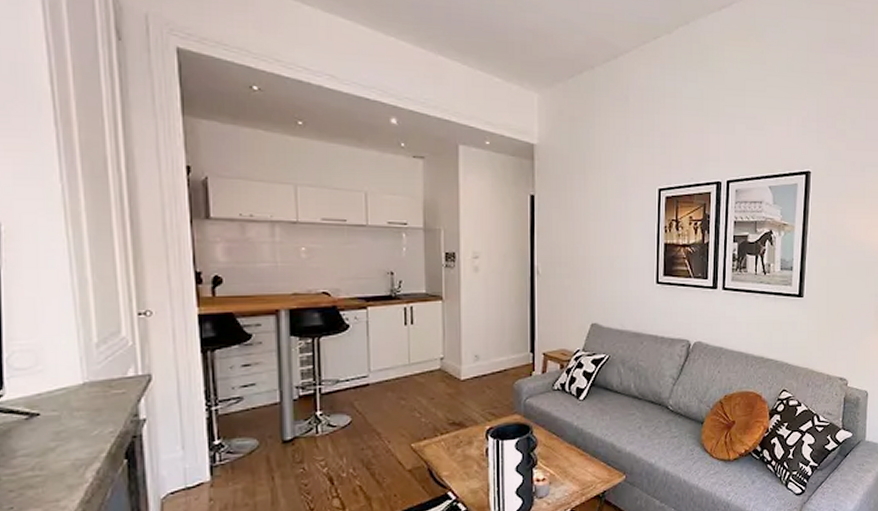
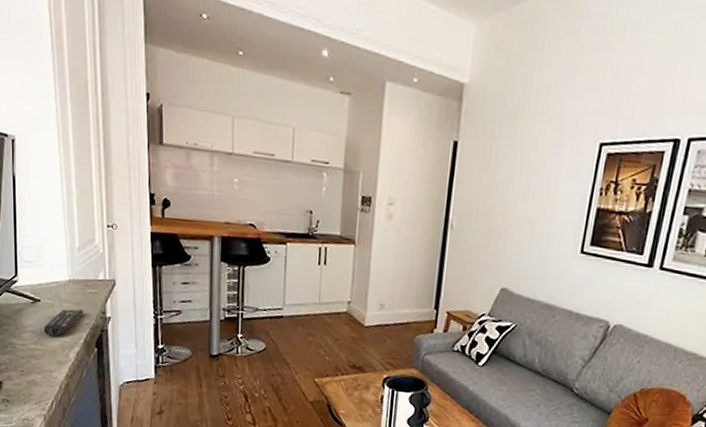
remote control: none [44,416,107,456] -> present [43,309,84,337]

